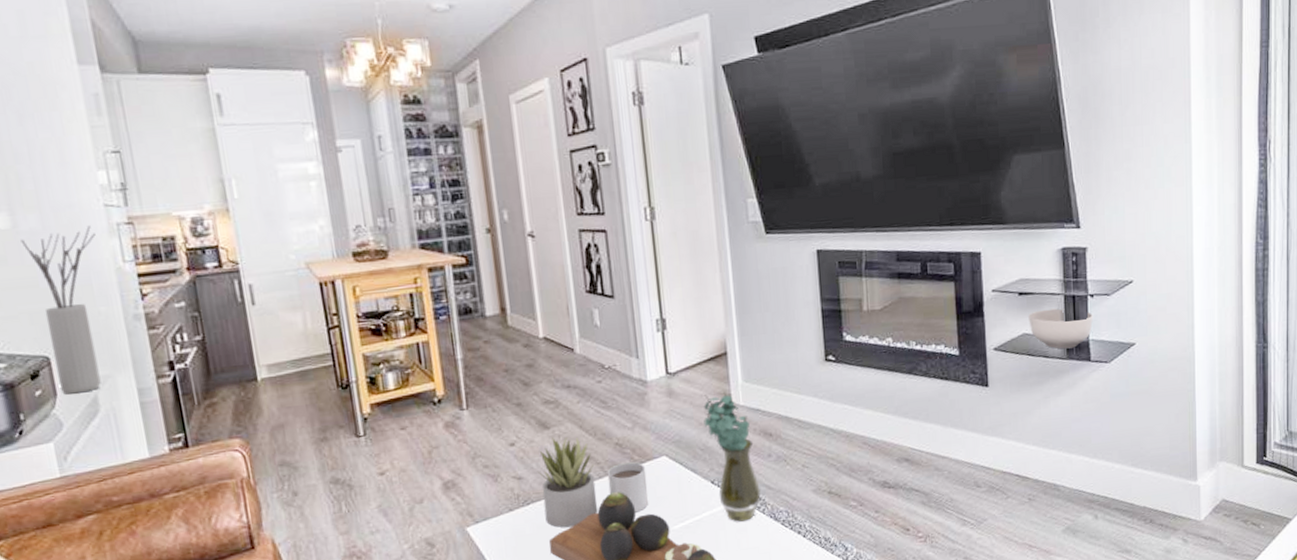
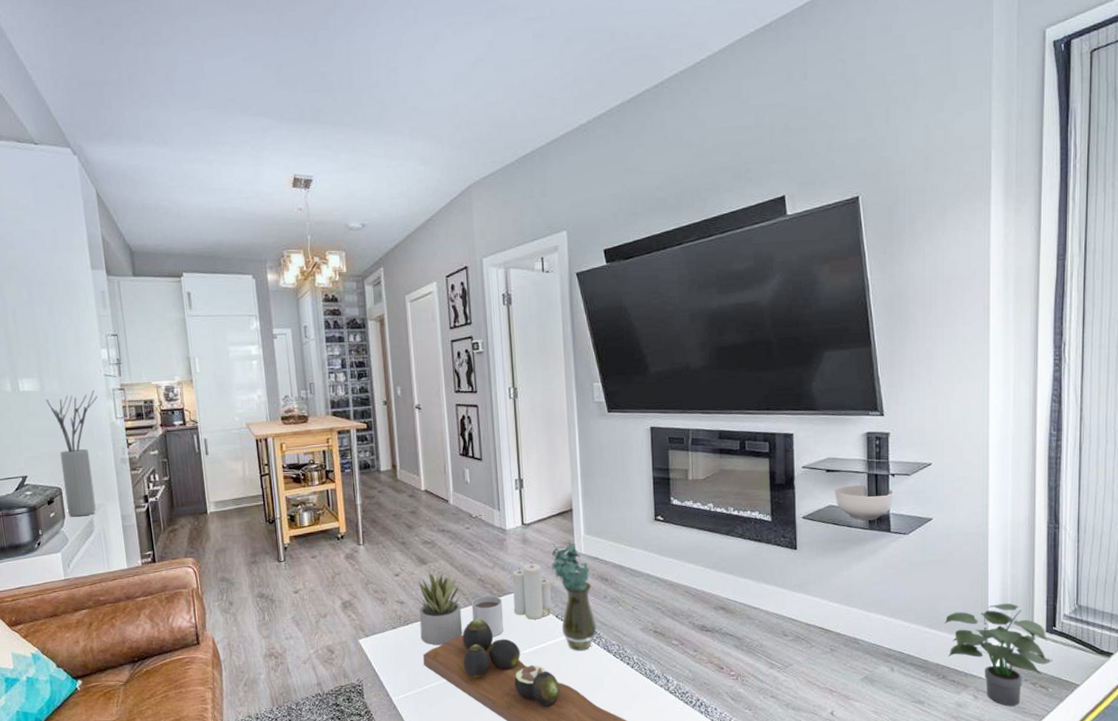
candle: none [656,418,709,488] -> present [512,561,554,620]
potted plant: none [1150,434,1264,549] -> present [944,603,1053,706]

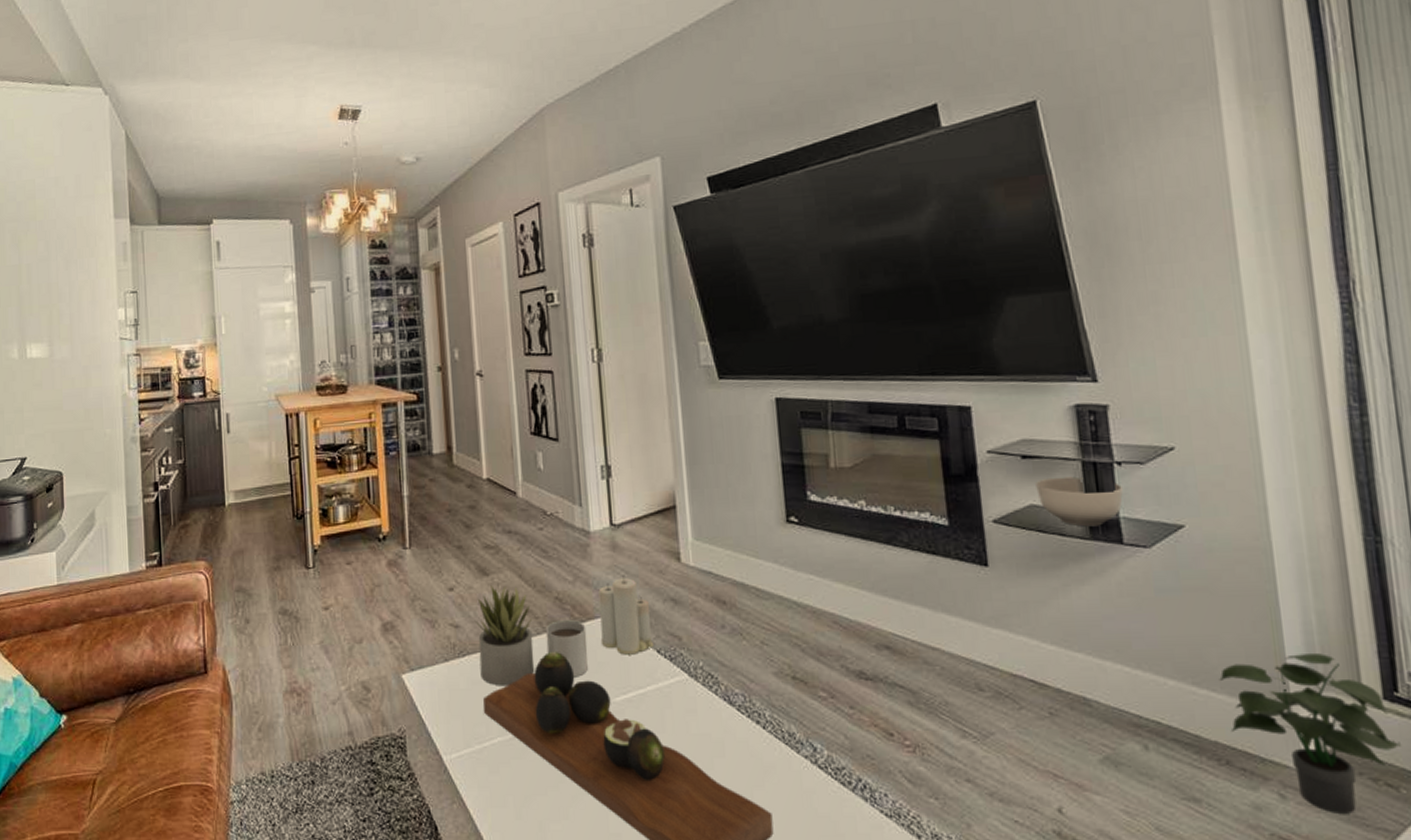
vase: present [46,390,97,517] -> none [54,356,110,508]
vase: present [551,541,597,651] -> none [649,549,713,701]

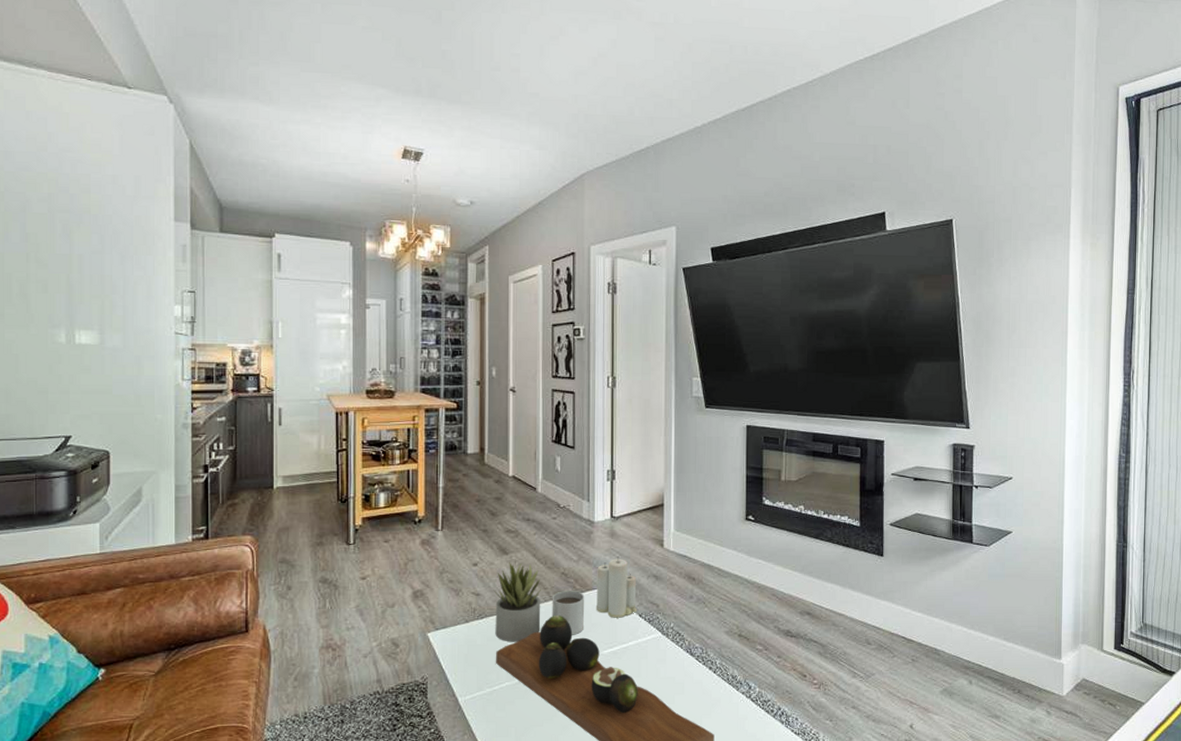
bowl: present [1035,476,1124,527] -> none [921,495,977,530]
potted plant: present [1219,653,1401,814] -> none [1021,619,1120,723]

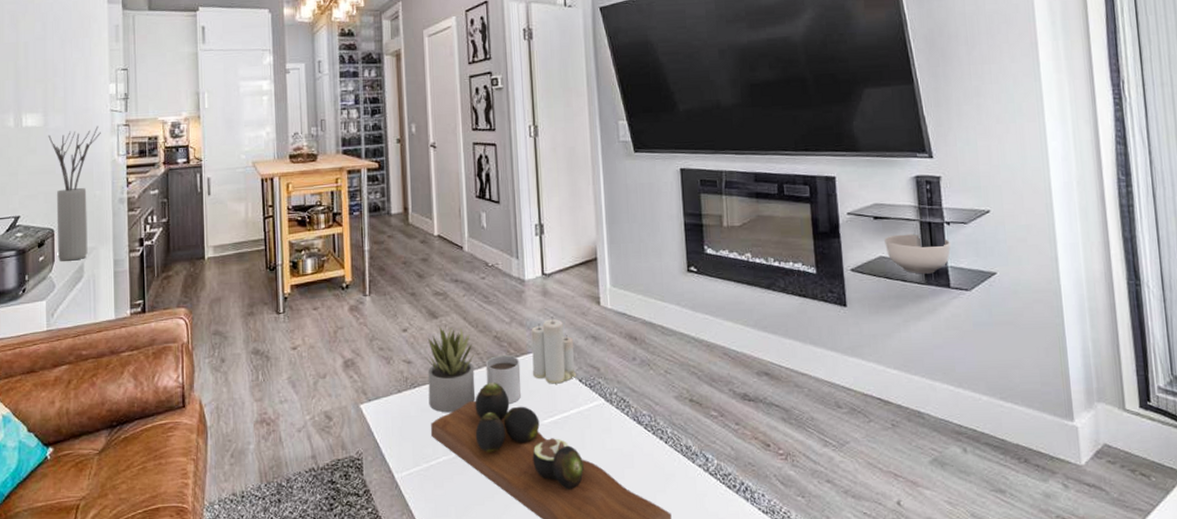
vase: none [104,348,164,484] -> present [48,126,101,261]
bowl: none [921,495,977,530] -> present [884,234,951,274]

